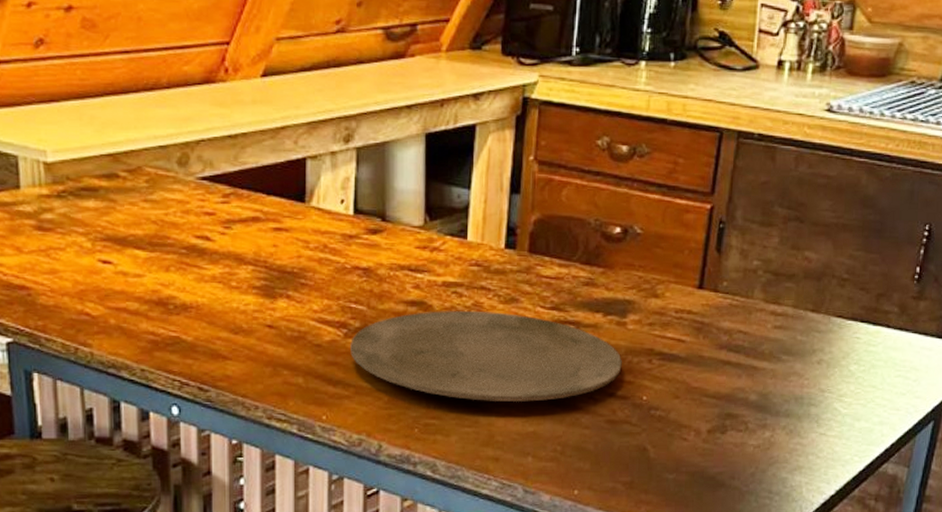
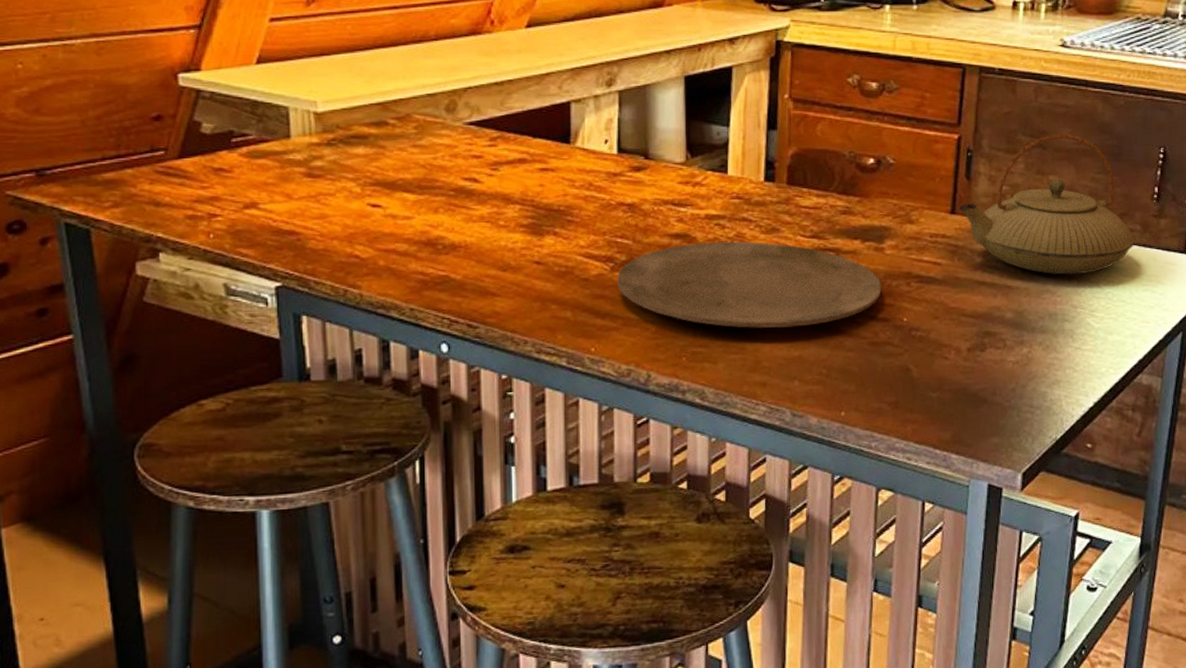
teapot: none [707,206,891,357] -> present [958,134,1135,275]

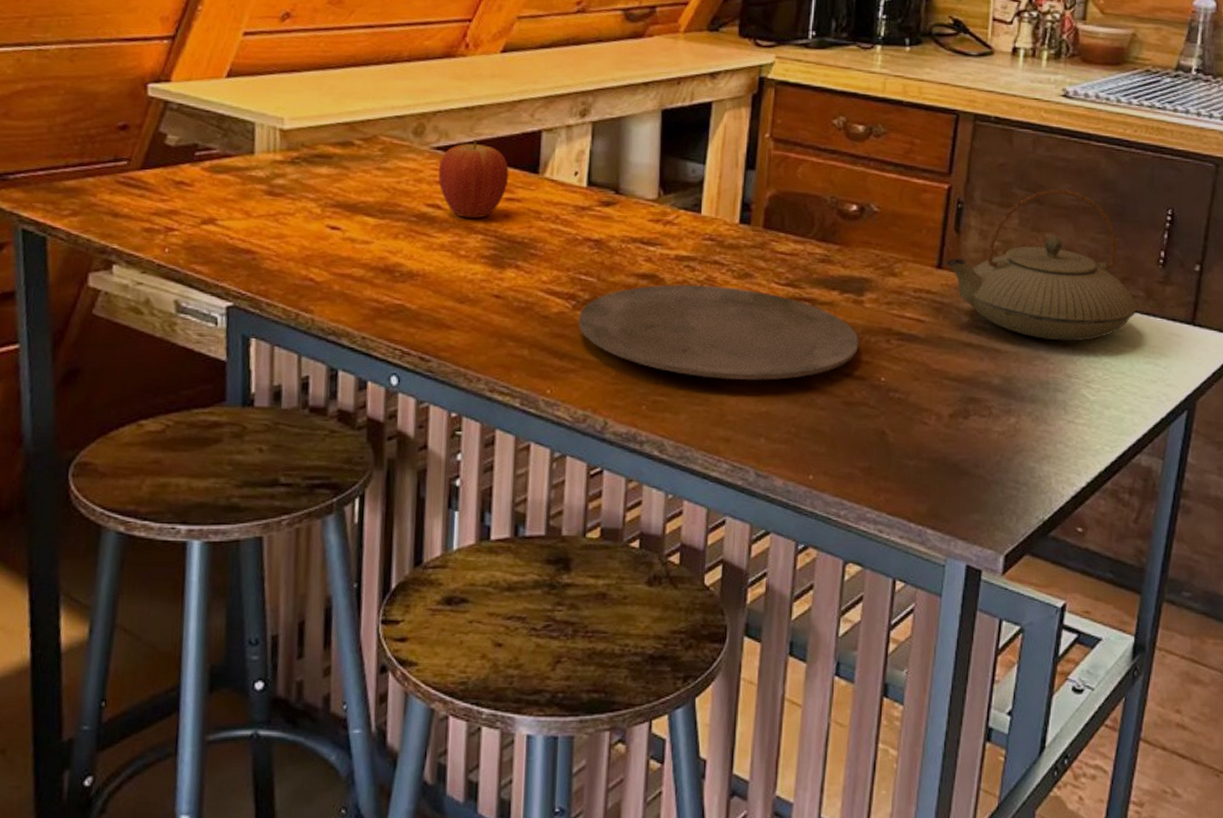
fruit: none [472,113,542,190] -> present [437,139,509,219]

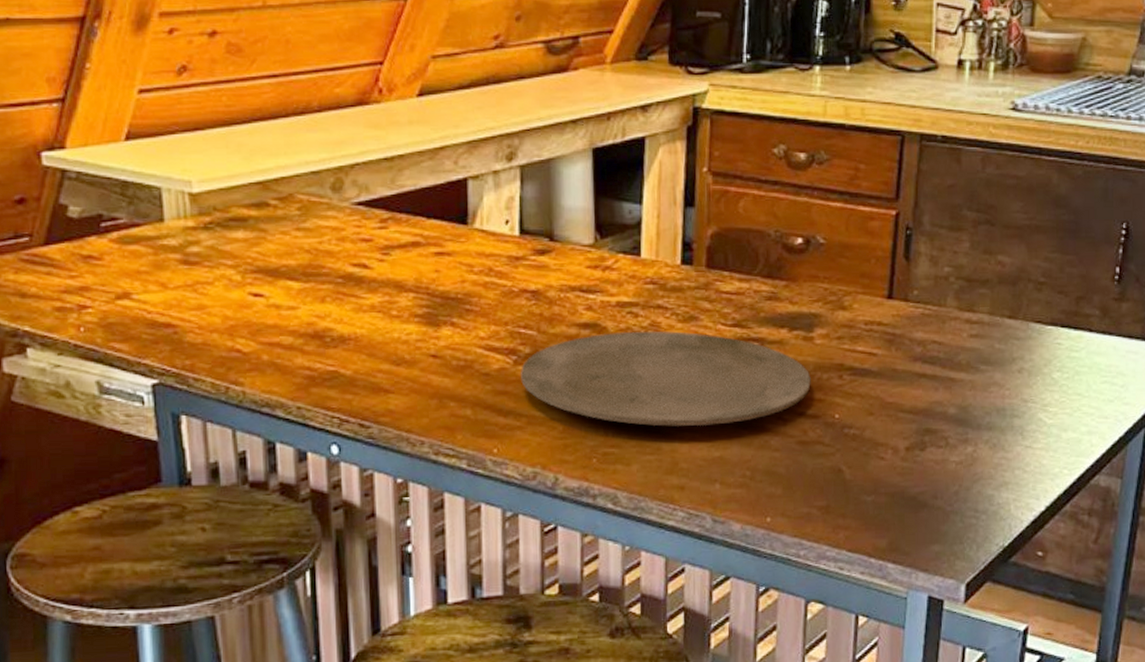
fruit: present [437,139,509,219] -> none [361,192,437,276]
teapot: present [945,189,1137,342] -> none [896,208,1093,366]

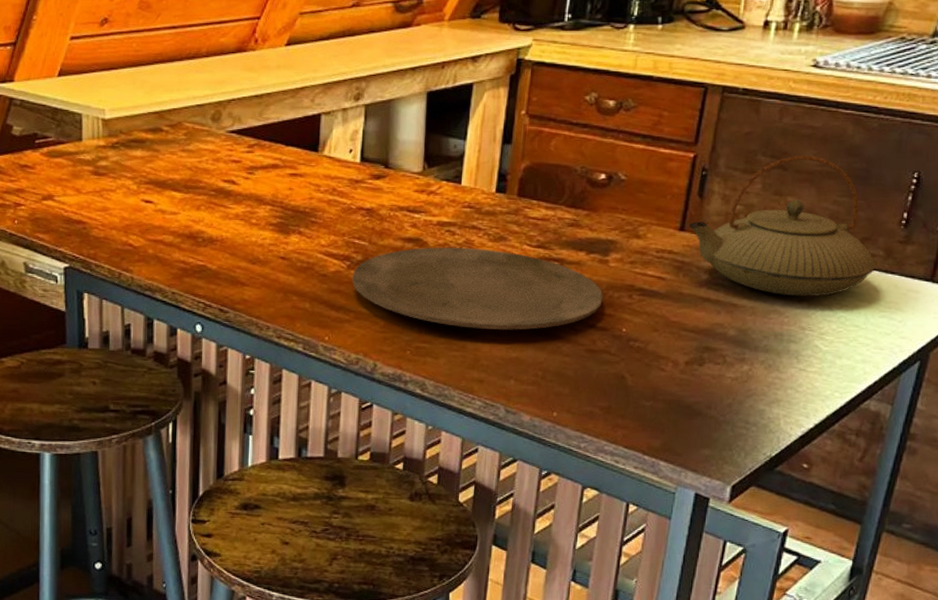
teapot: none [896,208,1093,366] -> present [688,155,876,297]

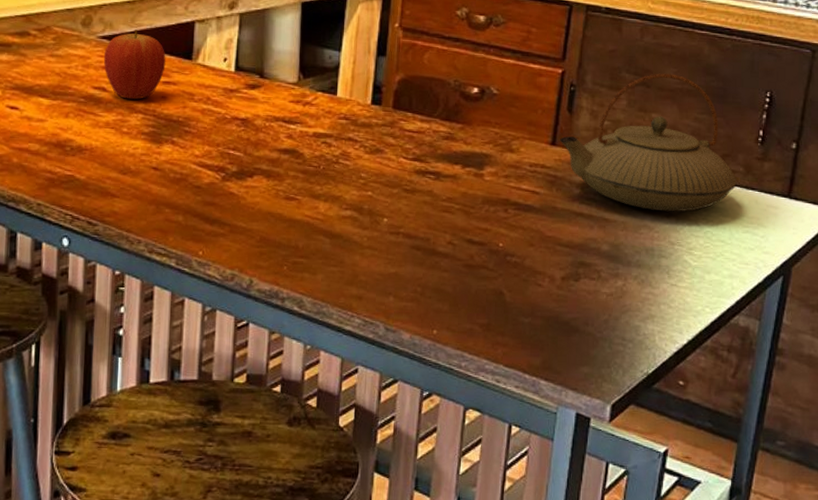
fruit: none [232,123,293,192] -> present [103,29,166,100]
plate: present [352,246,603,330] -> none [227,158,479,245]

